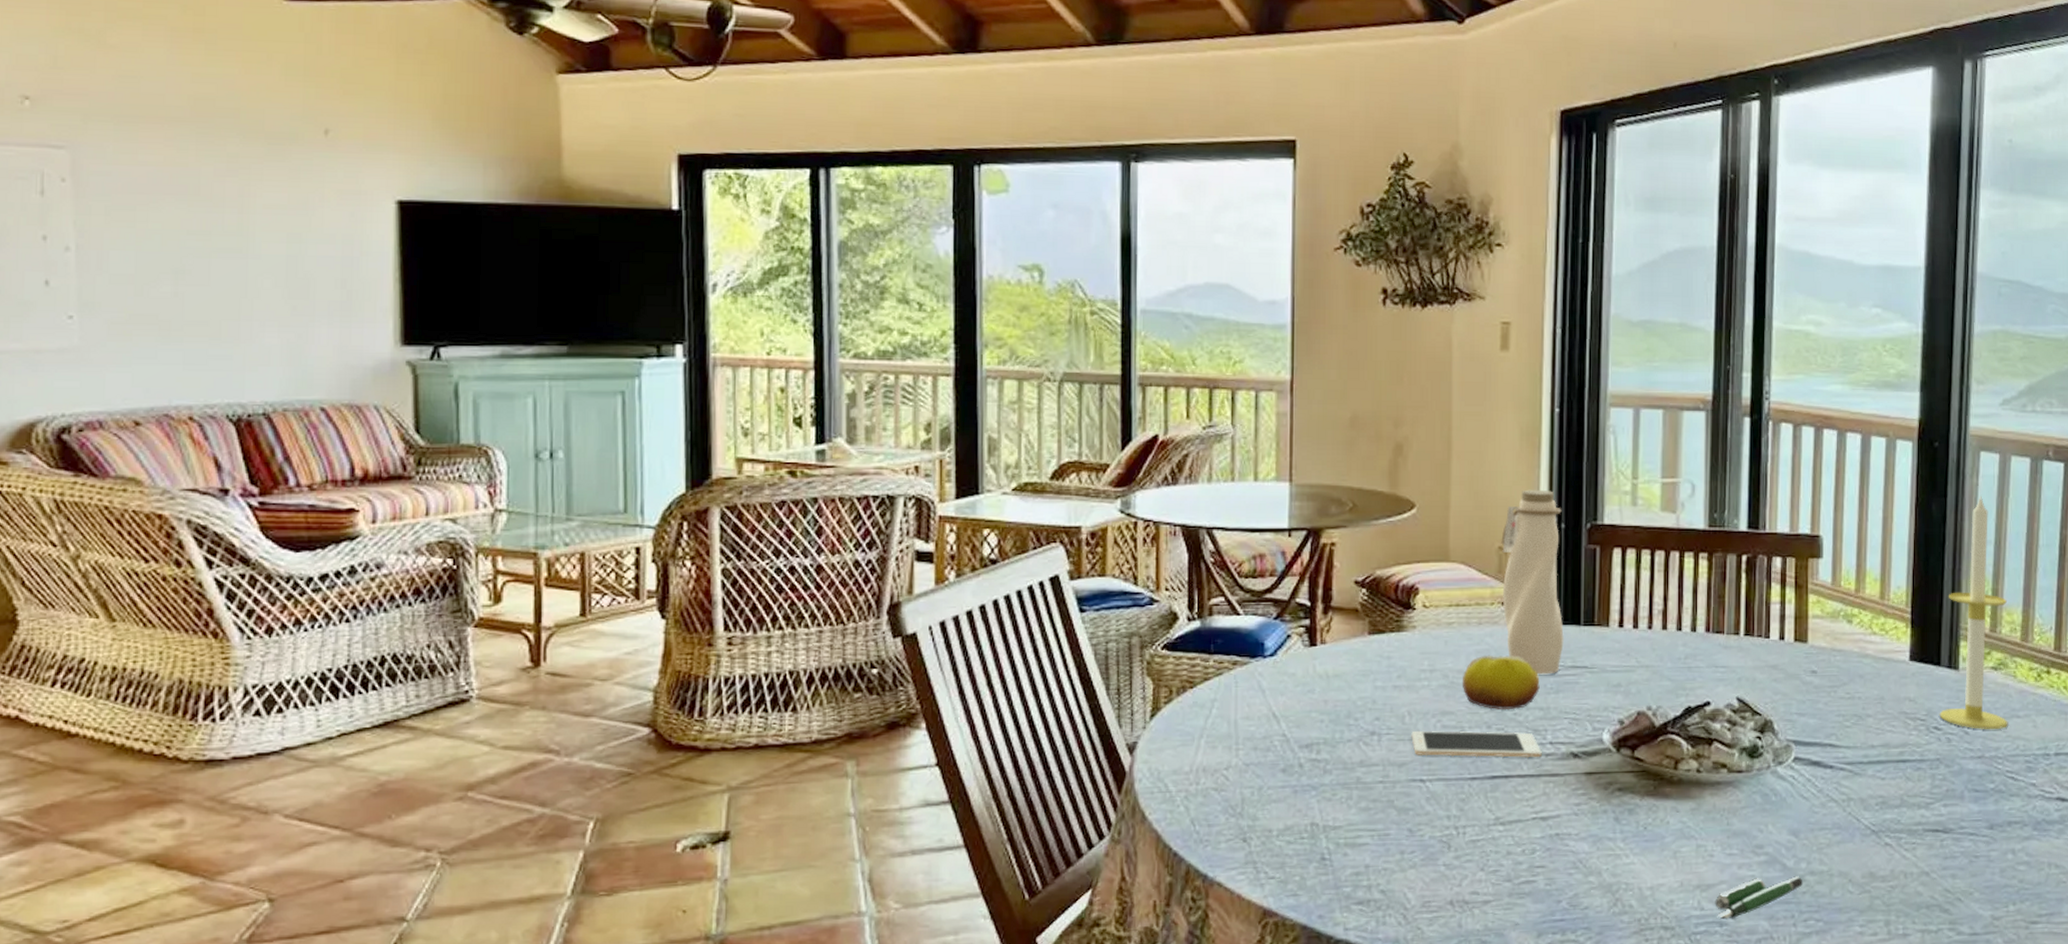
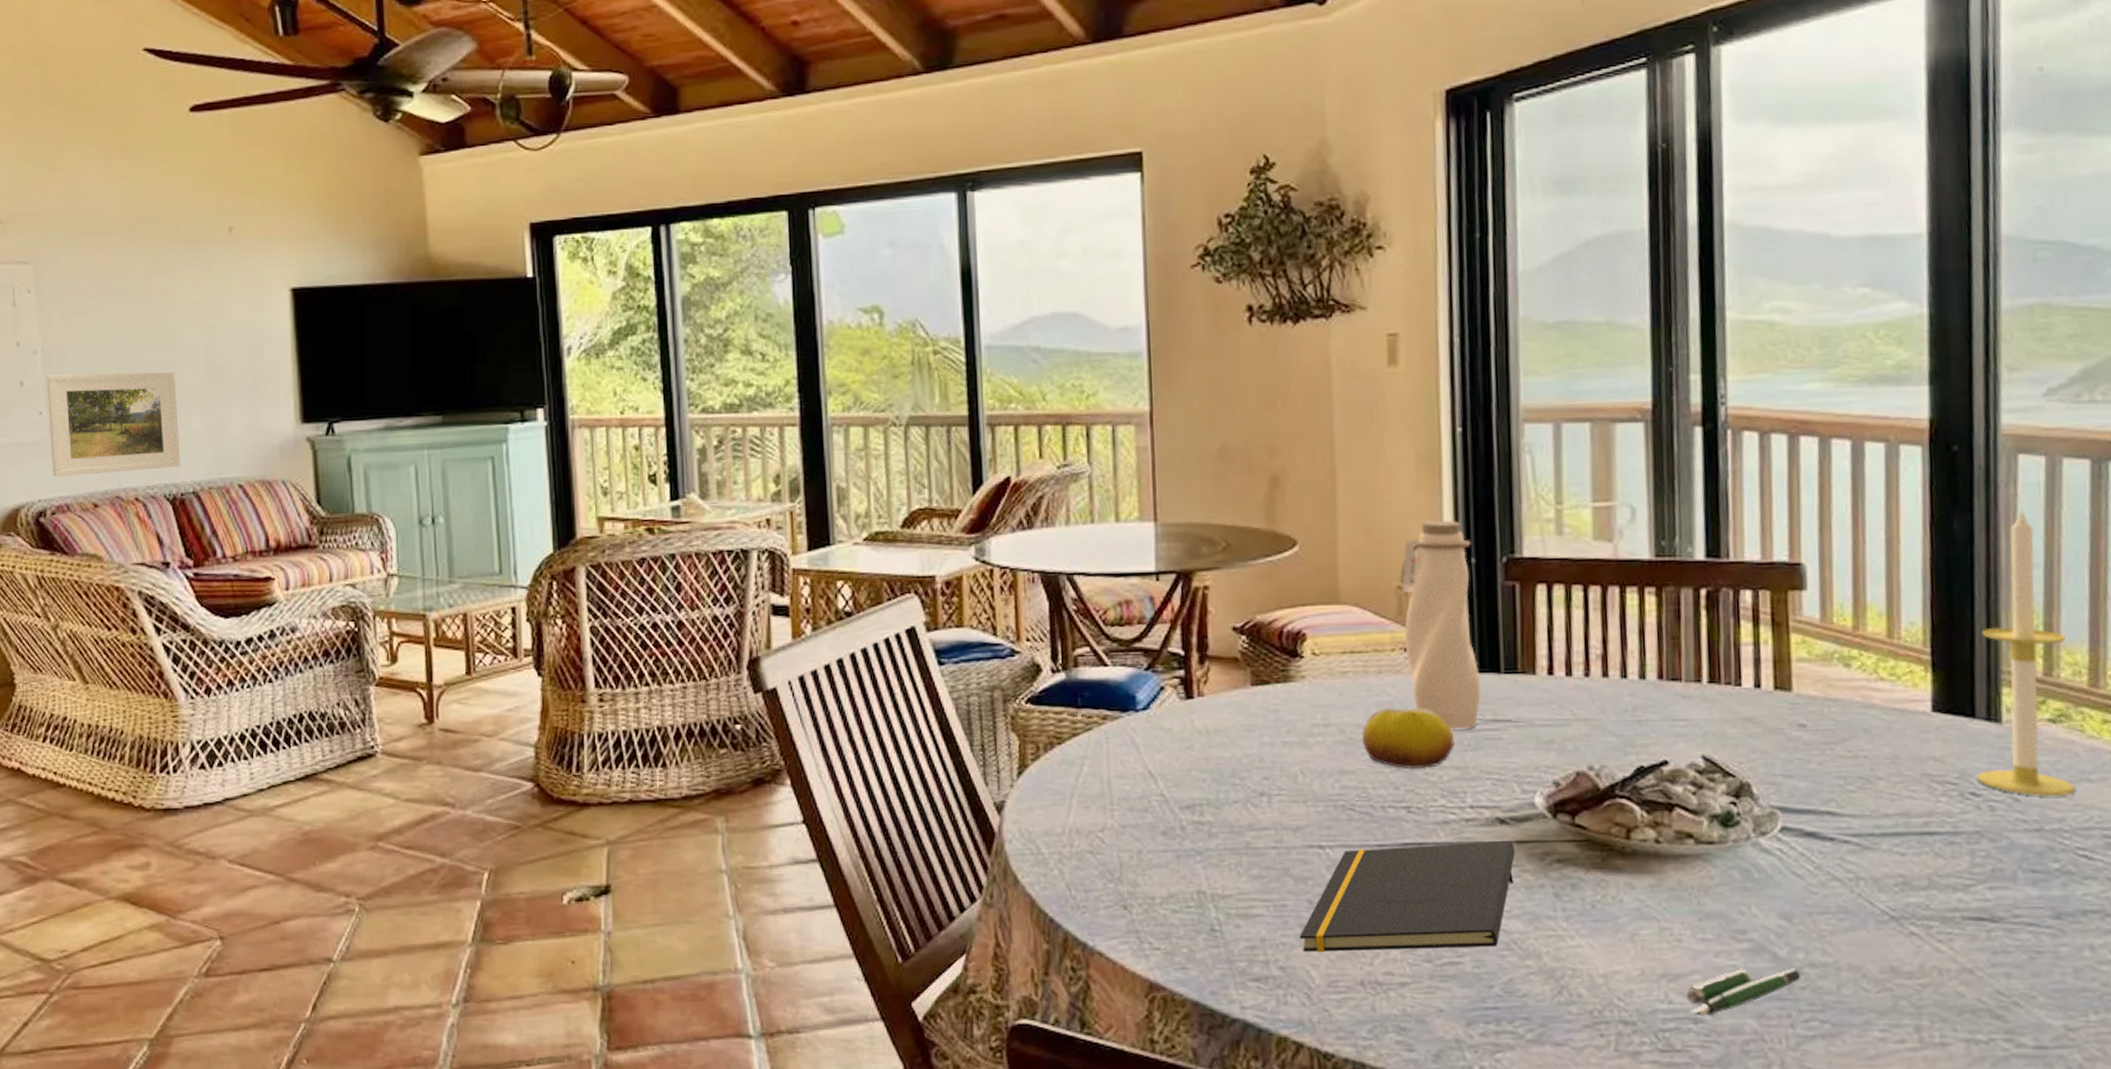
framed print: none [79,274,250,390] -> present [46,372,181,478]
notepad: none [1399,772,1584,877] -> present [1299,840,1515,953]
cell phone: present [1411,730,1542,758] -> none [1306,791,1461,824]

